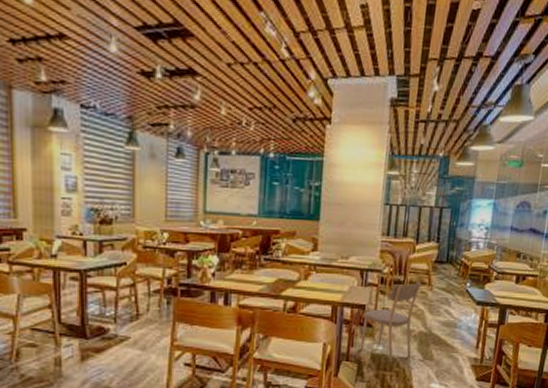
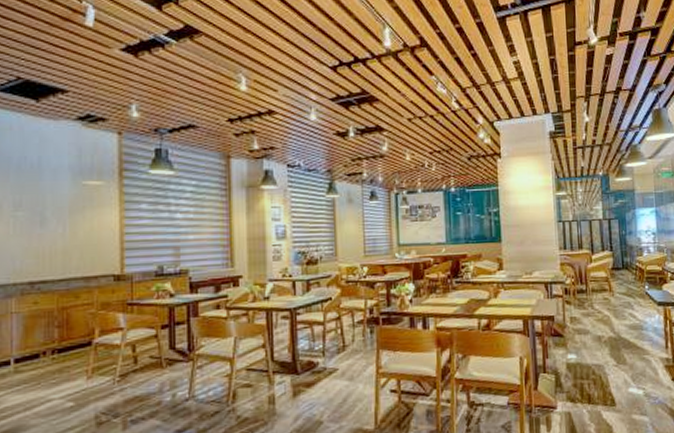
dining chair: present [360,281,422,363] -> none [553,288,605,371]

